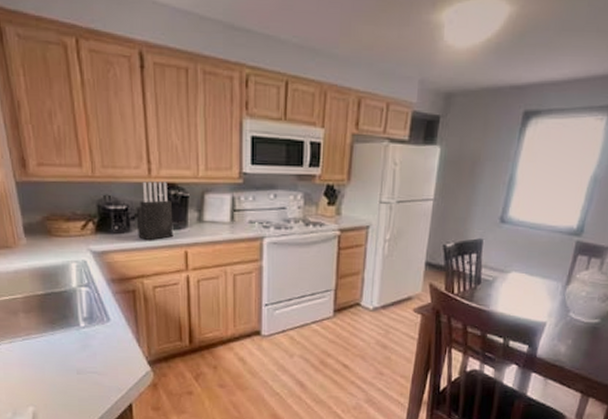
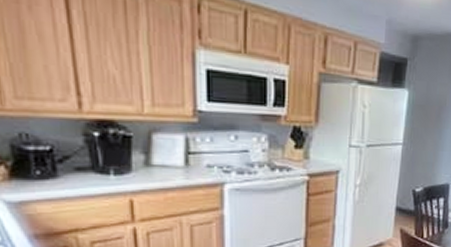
knife block: present [136,181,174,241] -> none [63,117,115,189]

